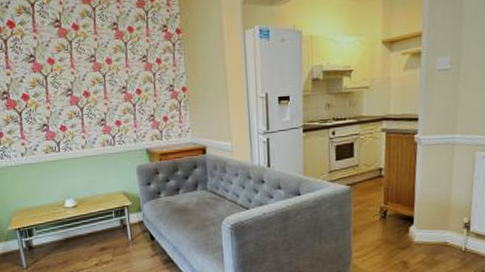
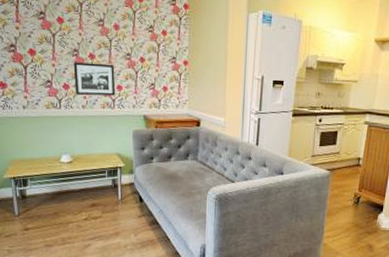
picture frame: none [68,99,115,136] -> present [73,62,116,96]

